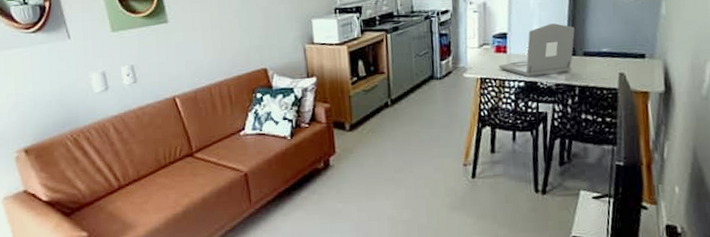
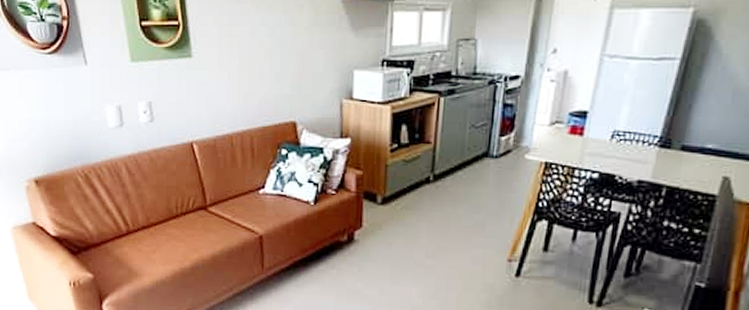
laptop: present [498,23,575,78] -> none [570,106,676,169]

